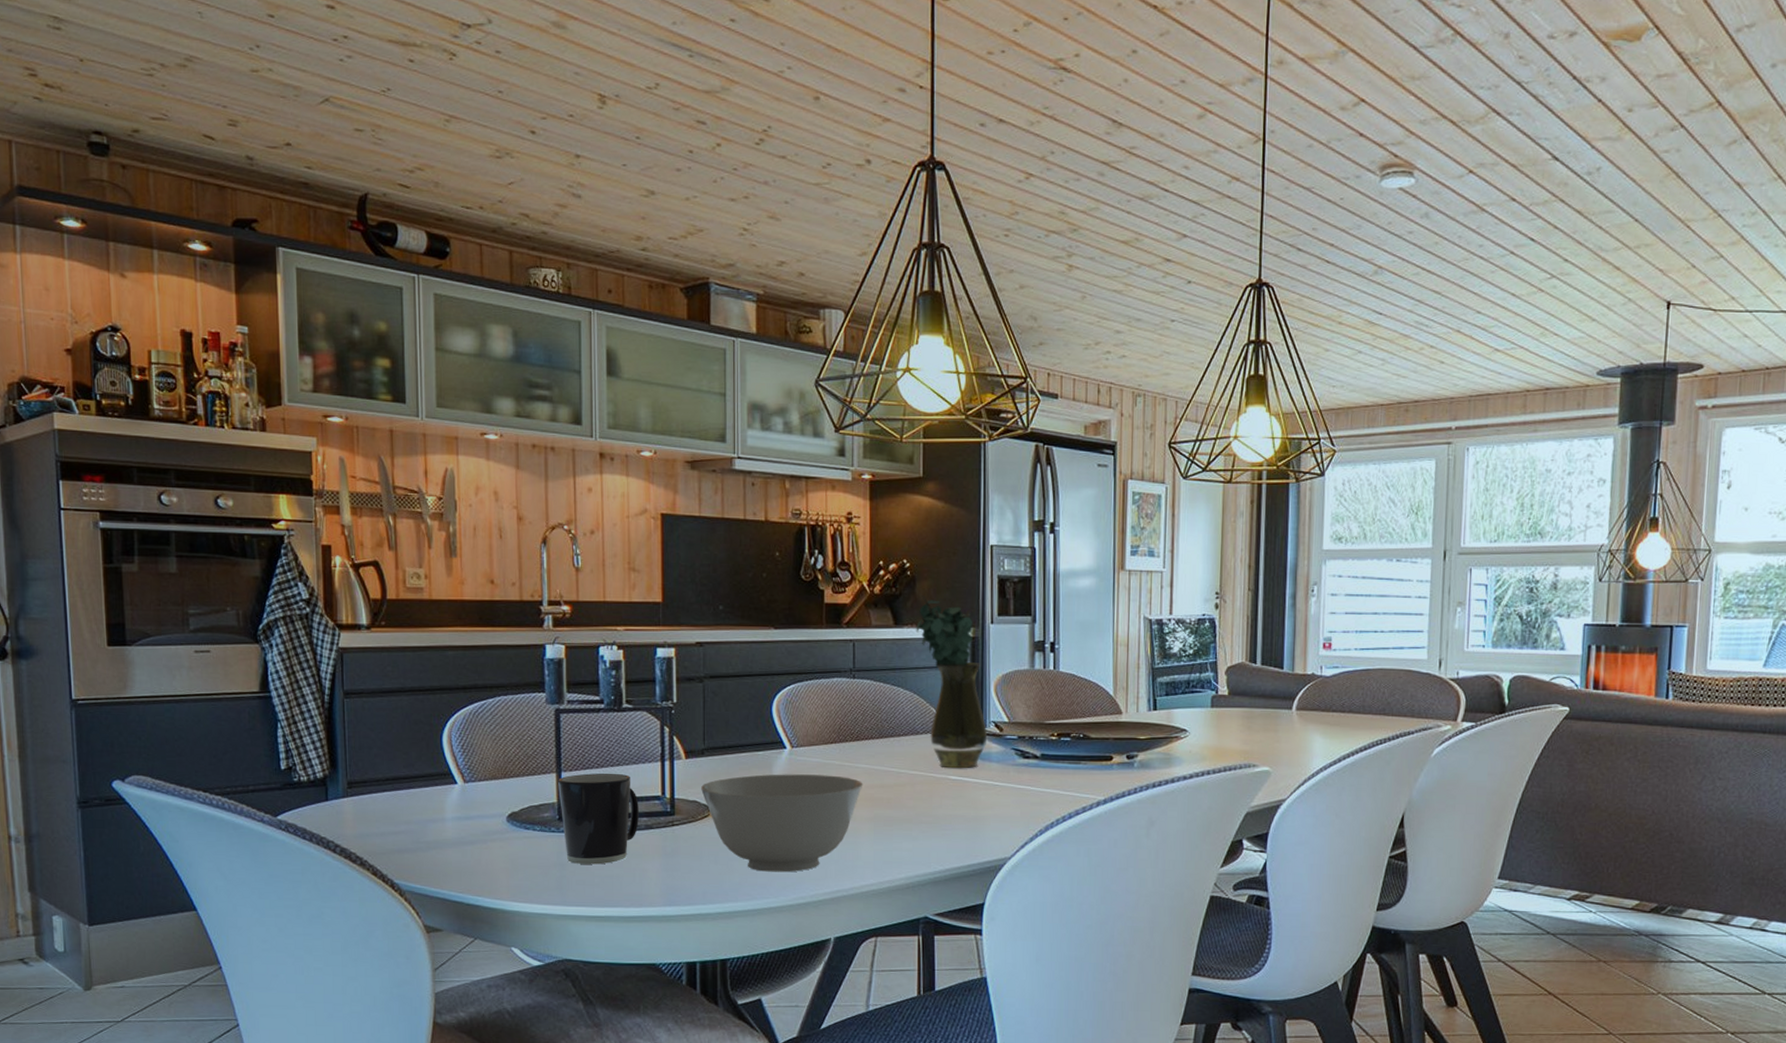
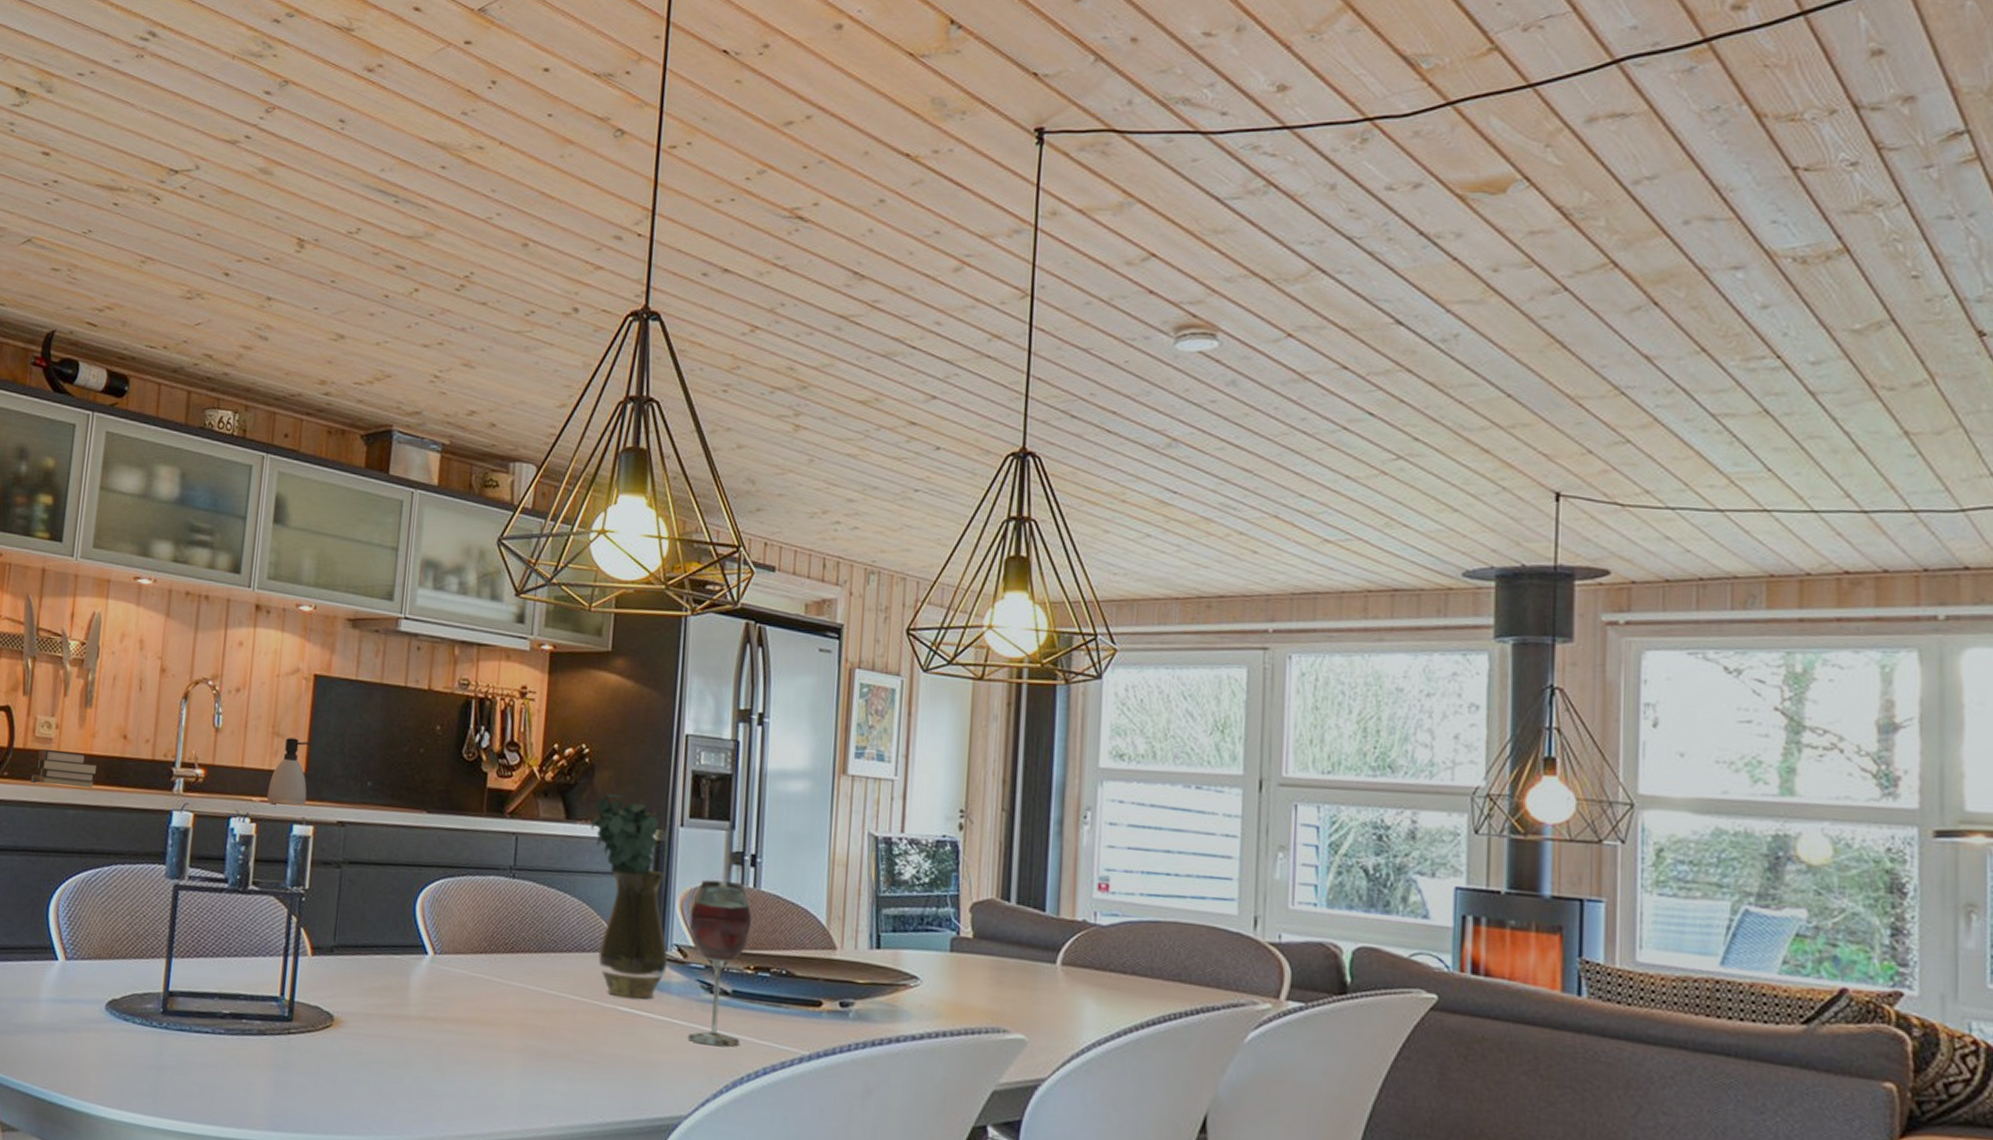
books: none [408,599,469,632] -> present [31,749,96,790]
mug: present [558,773,639,865] -> none [165,962,254,1072]
soap dispenser: none [630,572,666,635] -> present [266,738,311,808]
bowl: present [701,774,863,872] -> none [325,982,515,1106]
wineglass: none [1003,666,1054,800] -> present [687,879,752,1047]

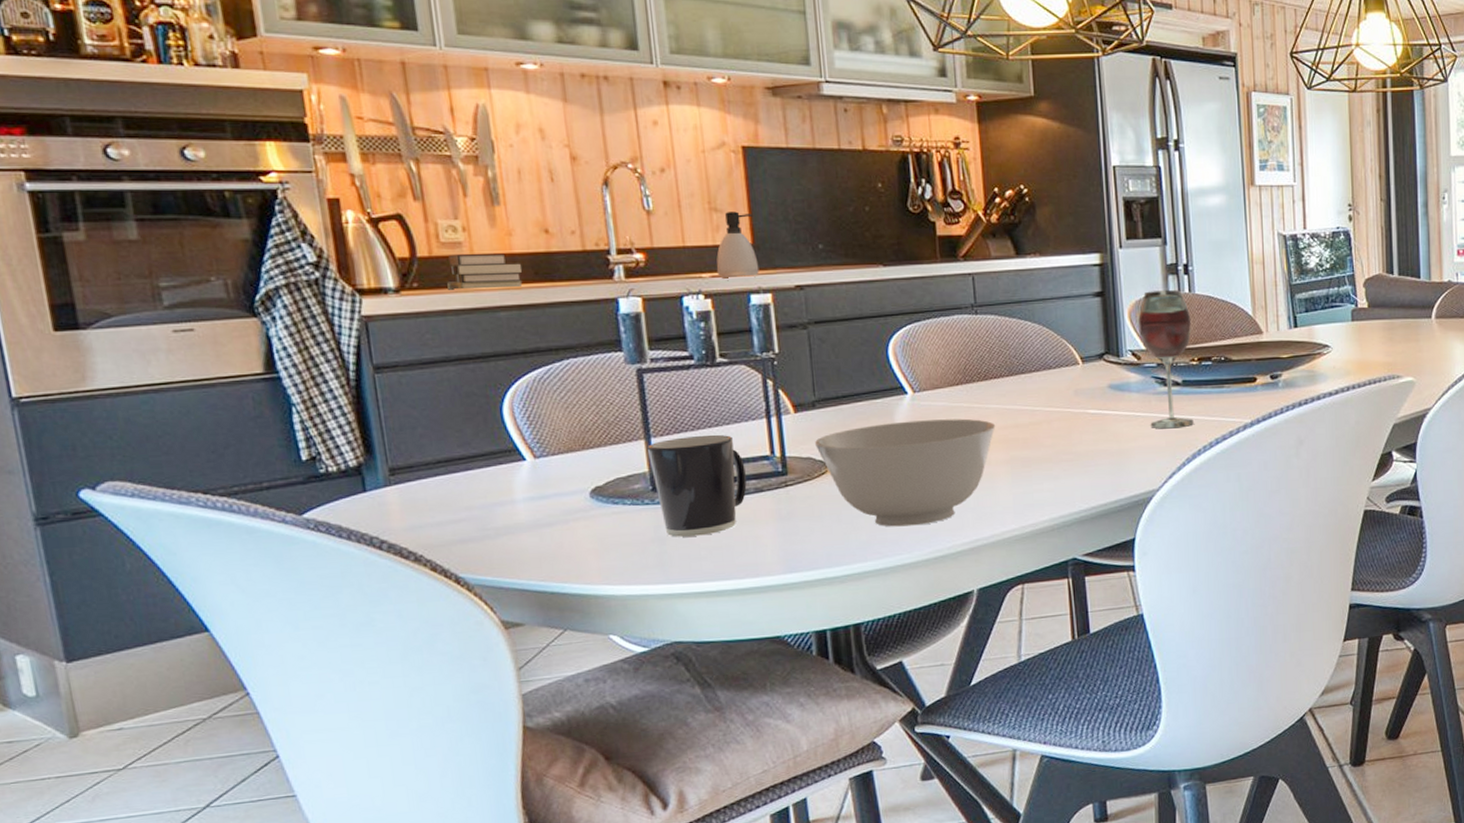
mug: none [165,962,254,1072] -> present [648,434,747,537]
bowl: none [325,982,515,1106] -> present [815,418,996,527]
vase: present [591,787,668,999] -> none [1040,222,1124,402]

